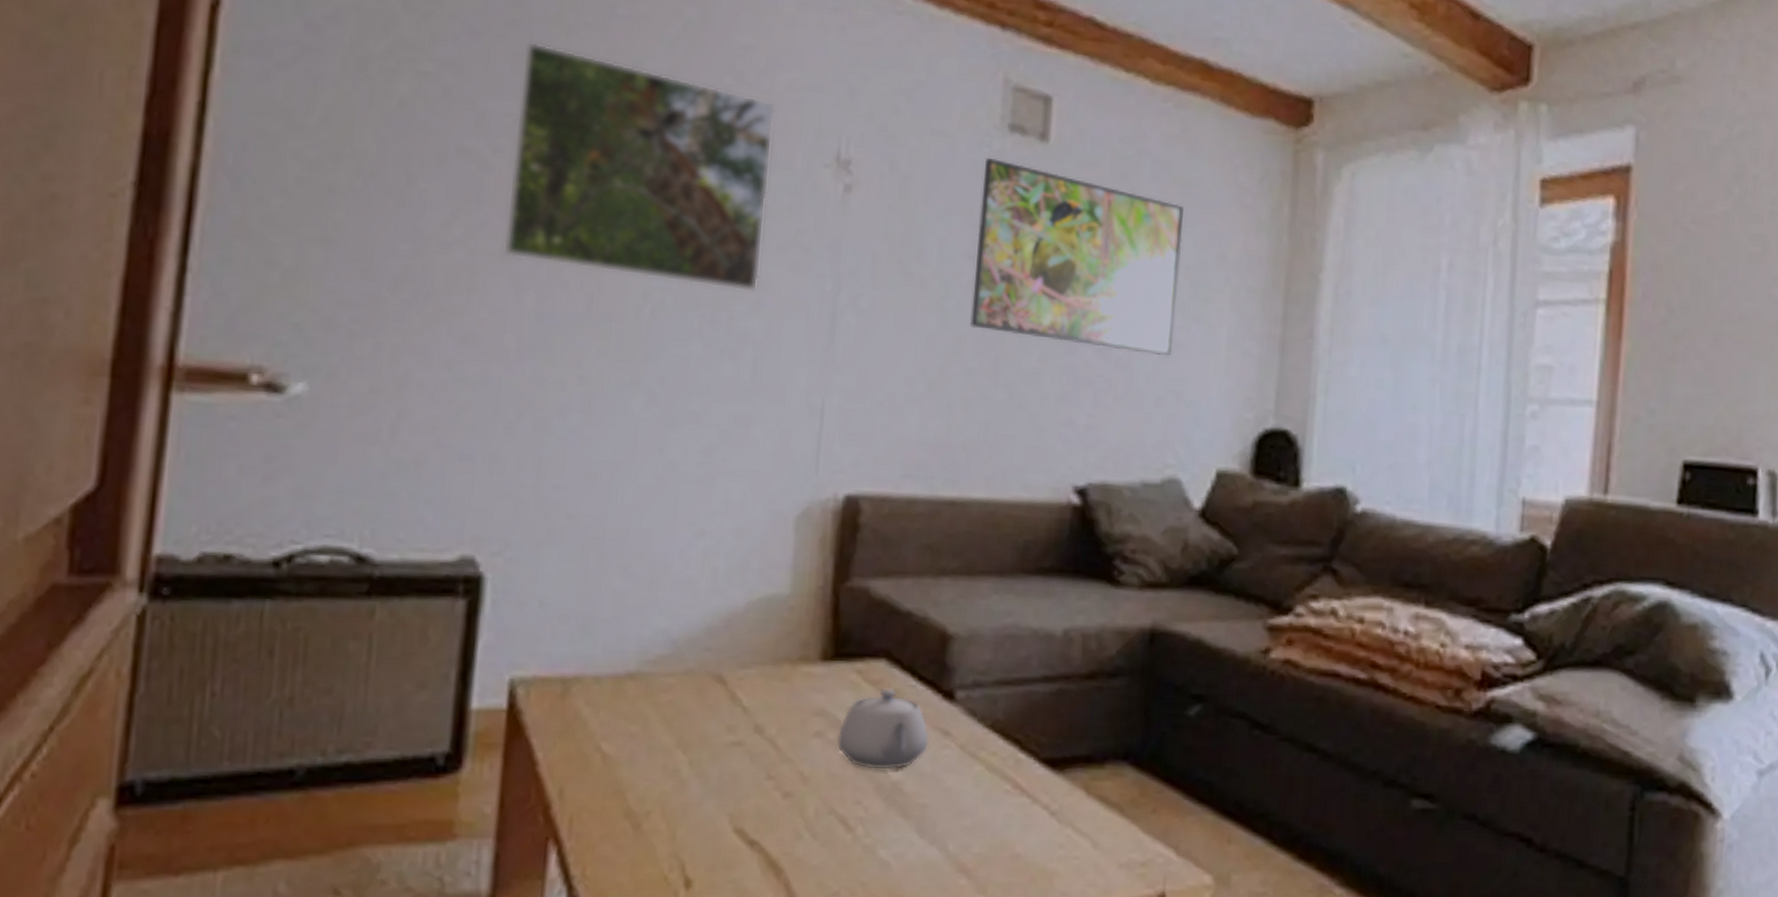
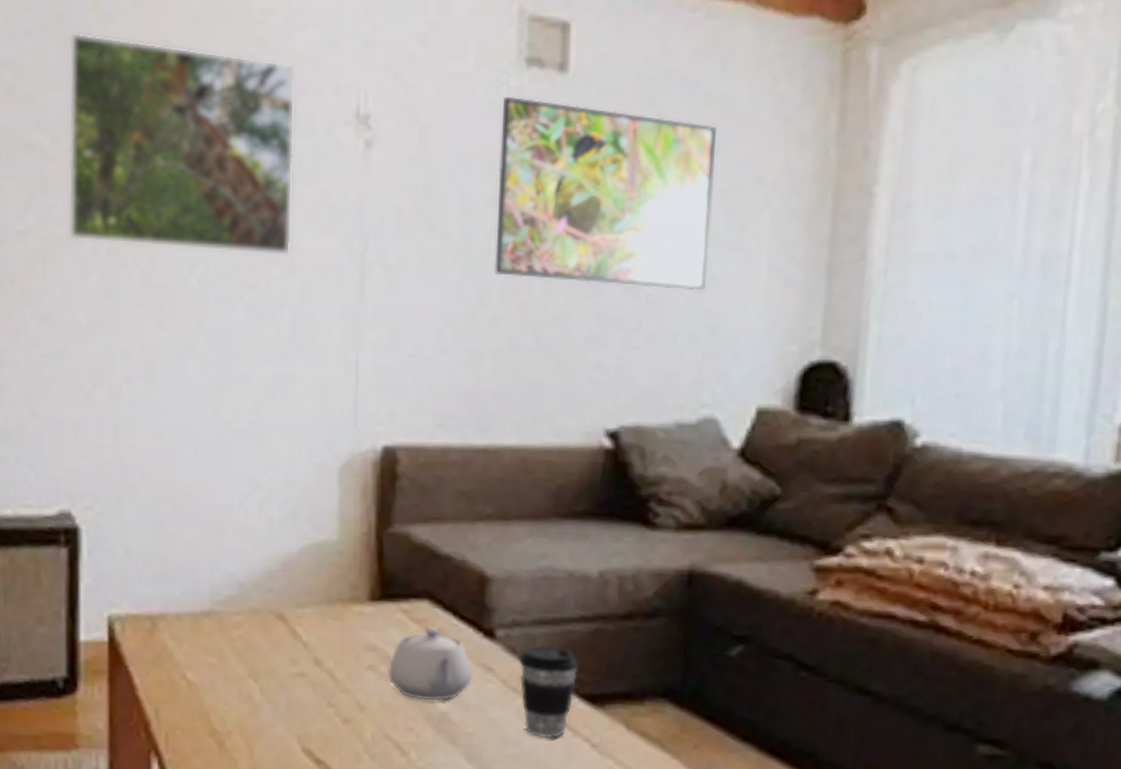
coffee cup: none [978,707,1040,808] -> present [519,645,578,739]

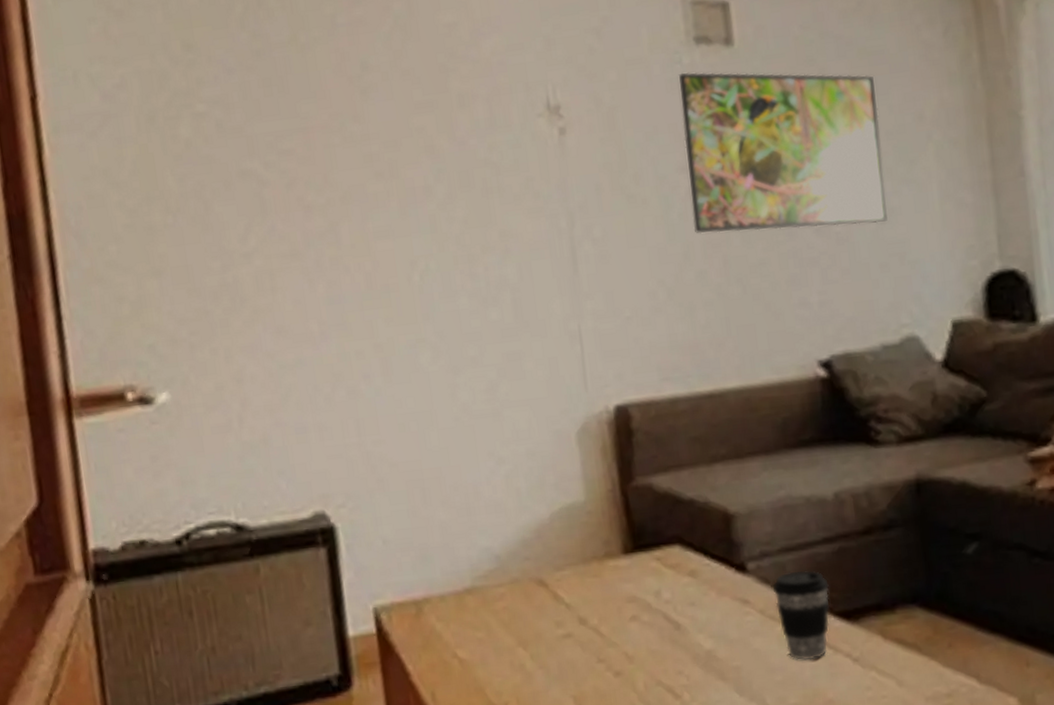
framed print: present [67,32,297,256] -> none [270,65,504,255]
teapot: present [387,626,473,701] -> none [650,569,732,643]

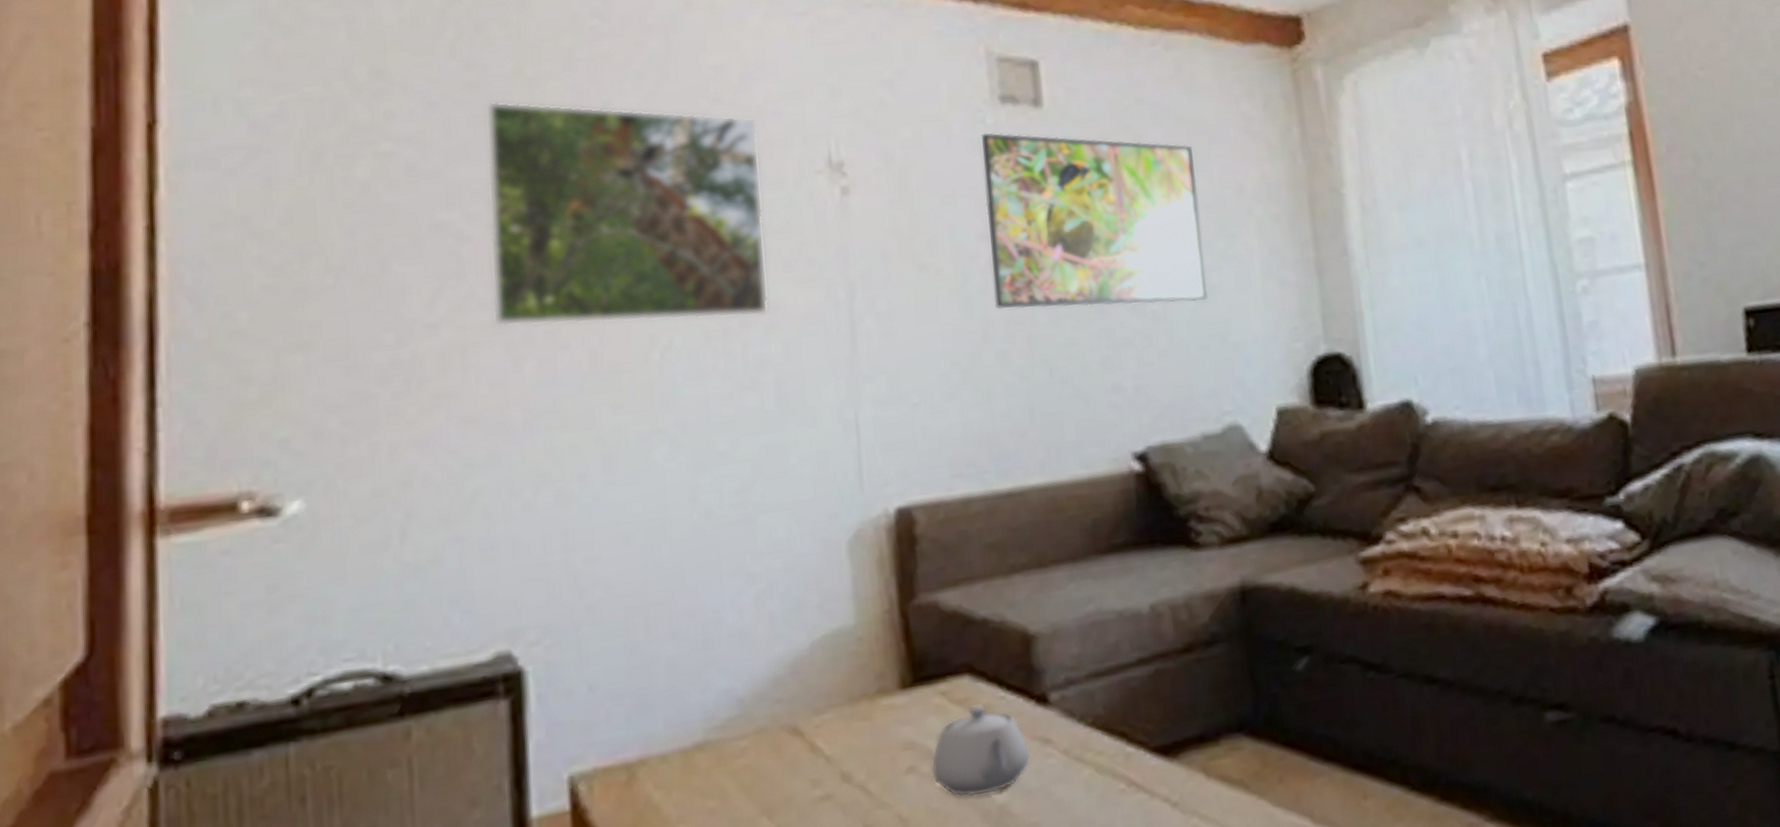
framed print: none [270,65,504,255] -> present [484,100,769,327]
teapot: none [650,569,732,643] -> present [931,704,1031,797]
coffee cup: present [772,570,830,661] -> none [1078,698,1146,810]

